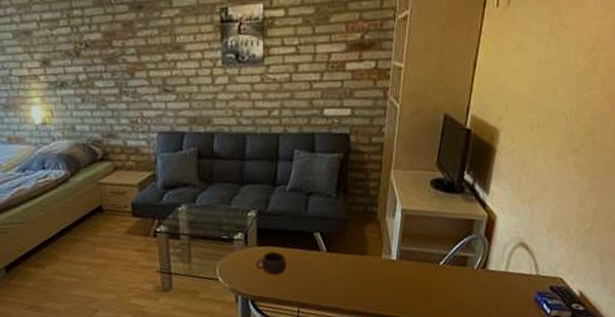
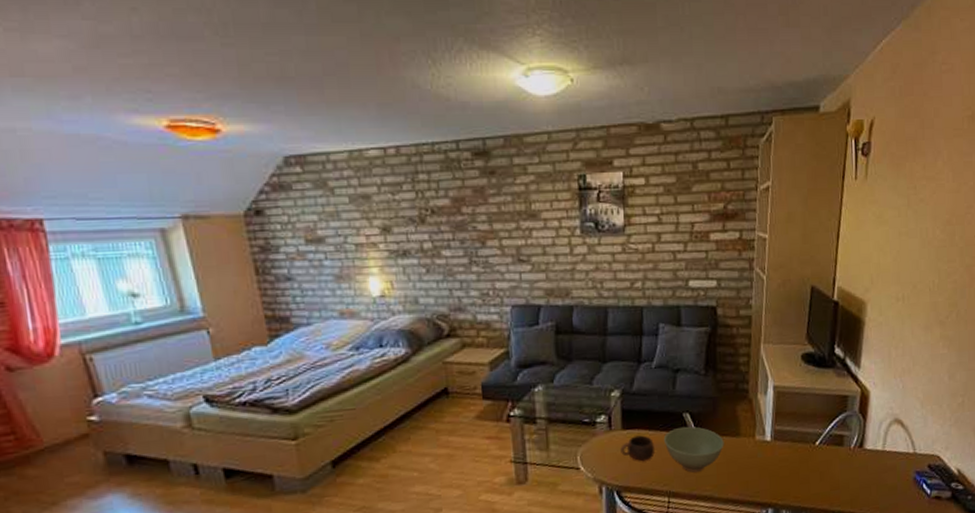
bowl: none [295,244,352,286] -> present [663,426,724,473]

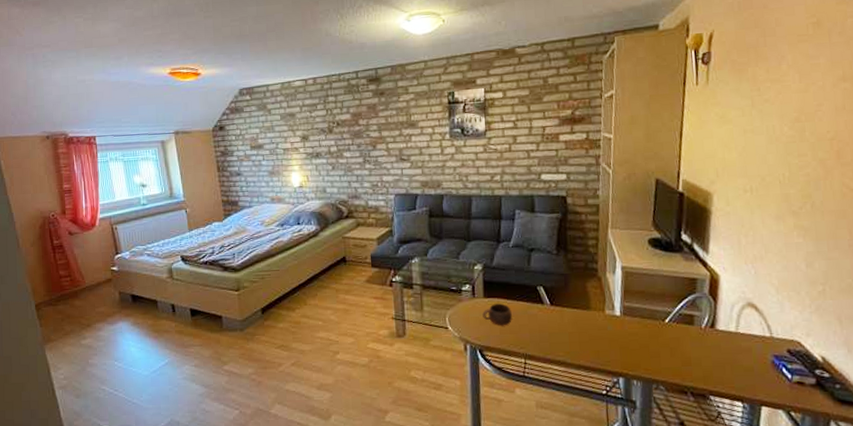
bowl: present [663,426,724,473] -> none [520,298,576,339]

